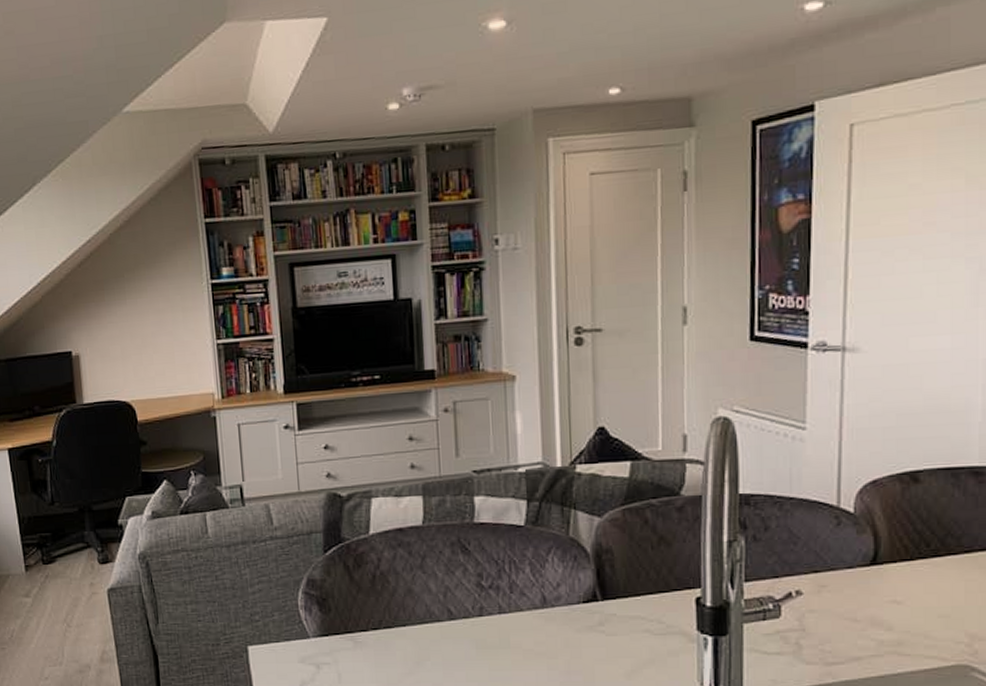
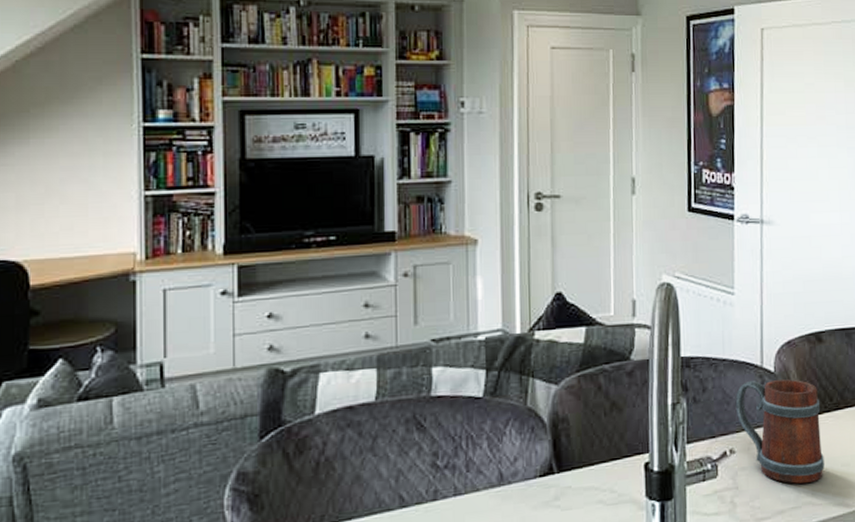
mug: none [804,521,915,631] -> present [735,379,824,484]

